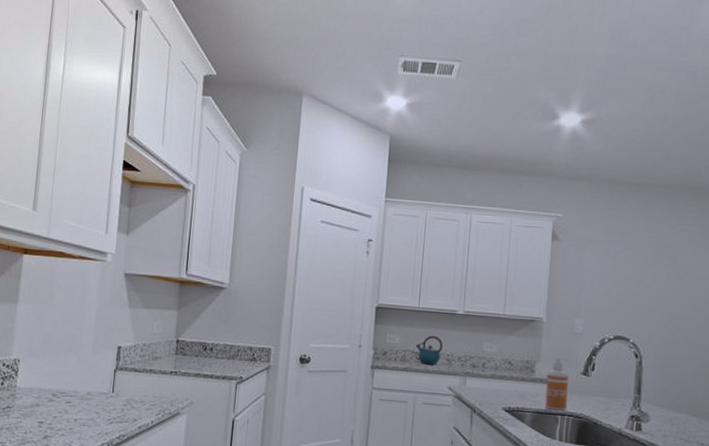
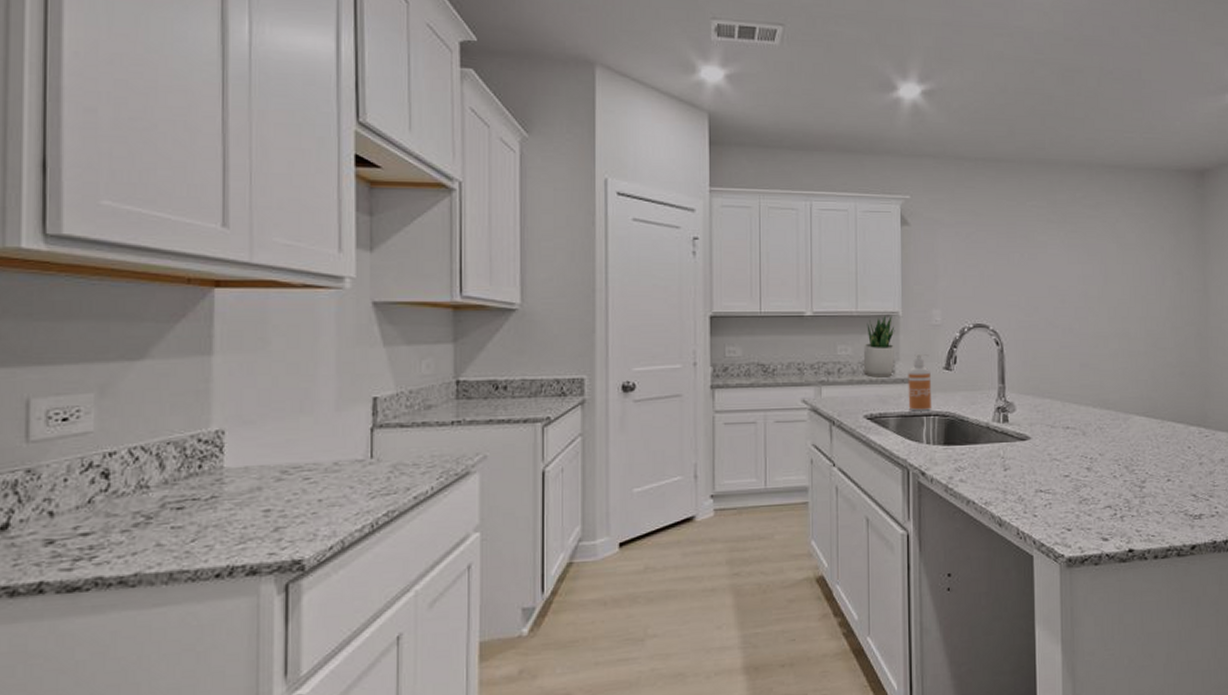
kettle: present [415,335,443,365] -> none [760,343,792,377]
planter: none [506,321,538,376] -> present [864,316,895,378]

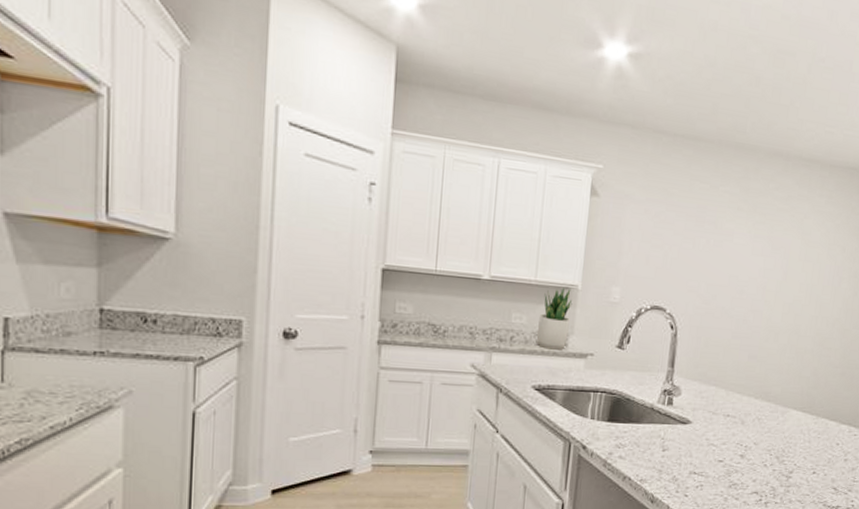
soap dispenser: present [908,353,931,411] -> none [577,329,604,387]

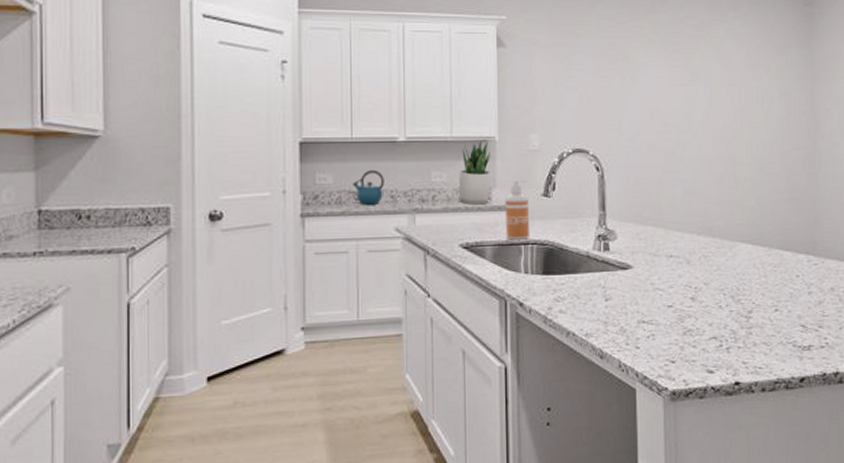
kettle: none [432,304,465,339] -> present [352,169,384,205]
soap dispenser: none [577,329,604,387] -> present [505,179,529,240]

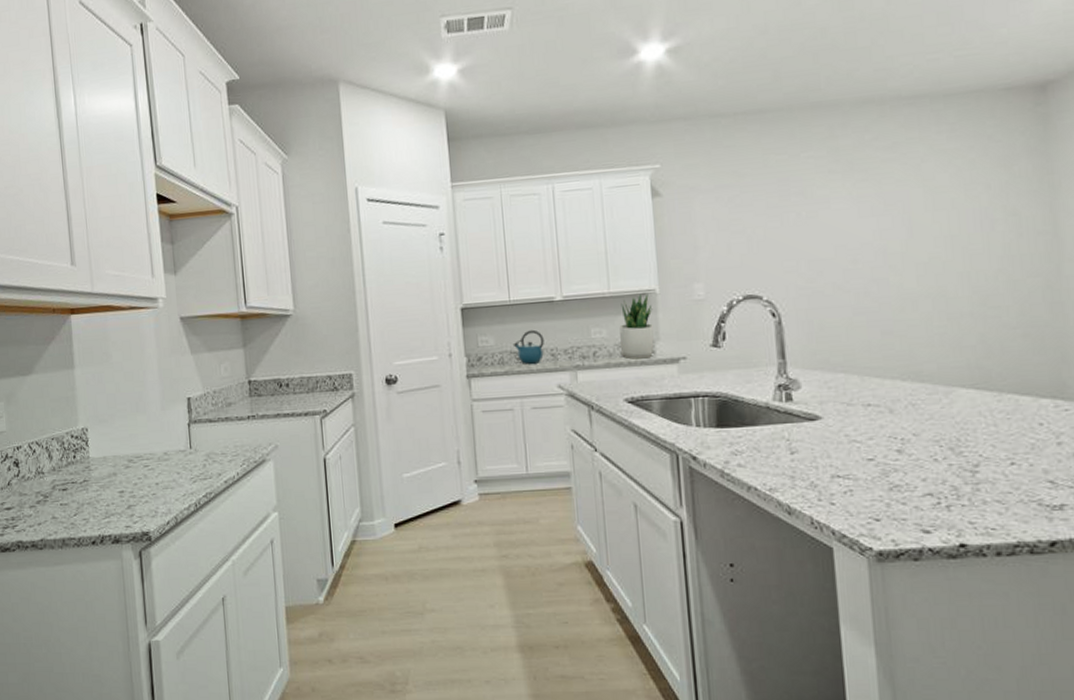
soap dispenser: present [505,179,529,240] -> none [670,331,699,393]

